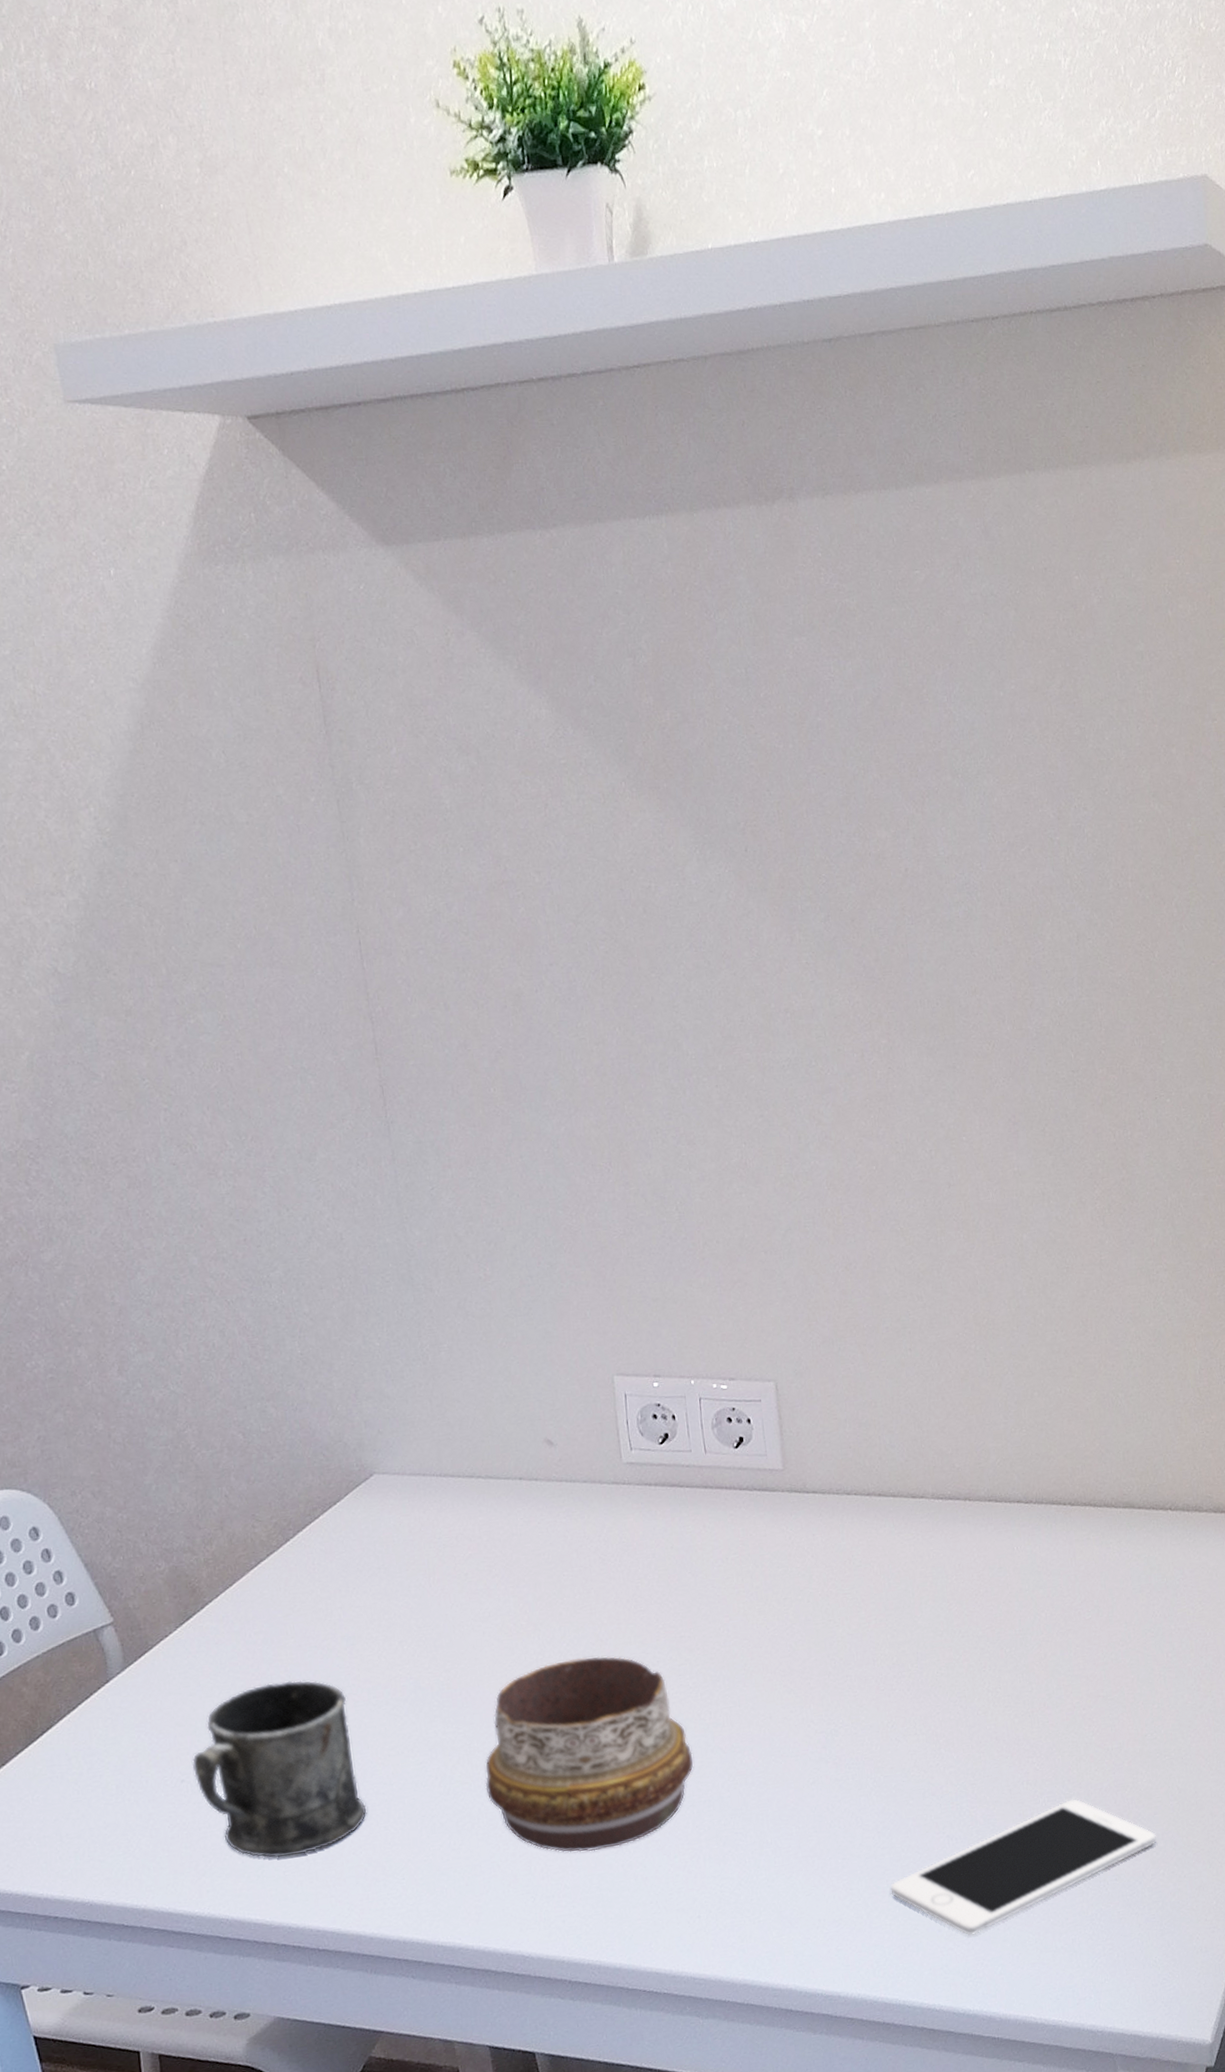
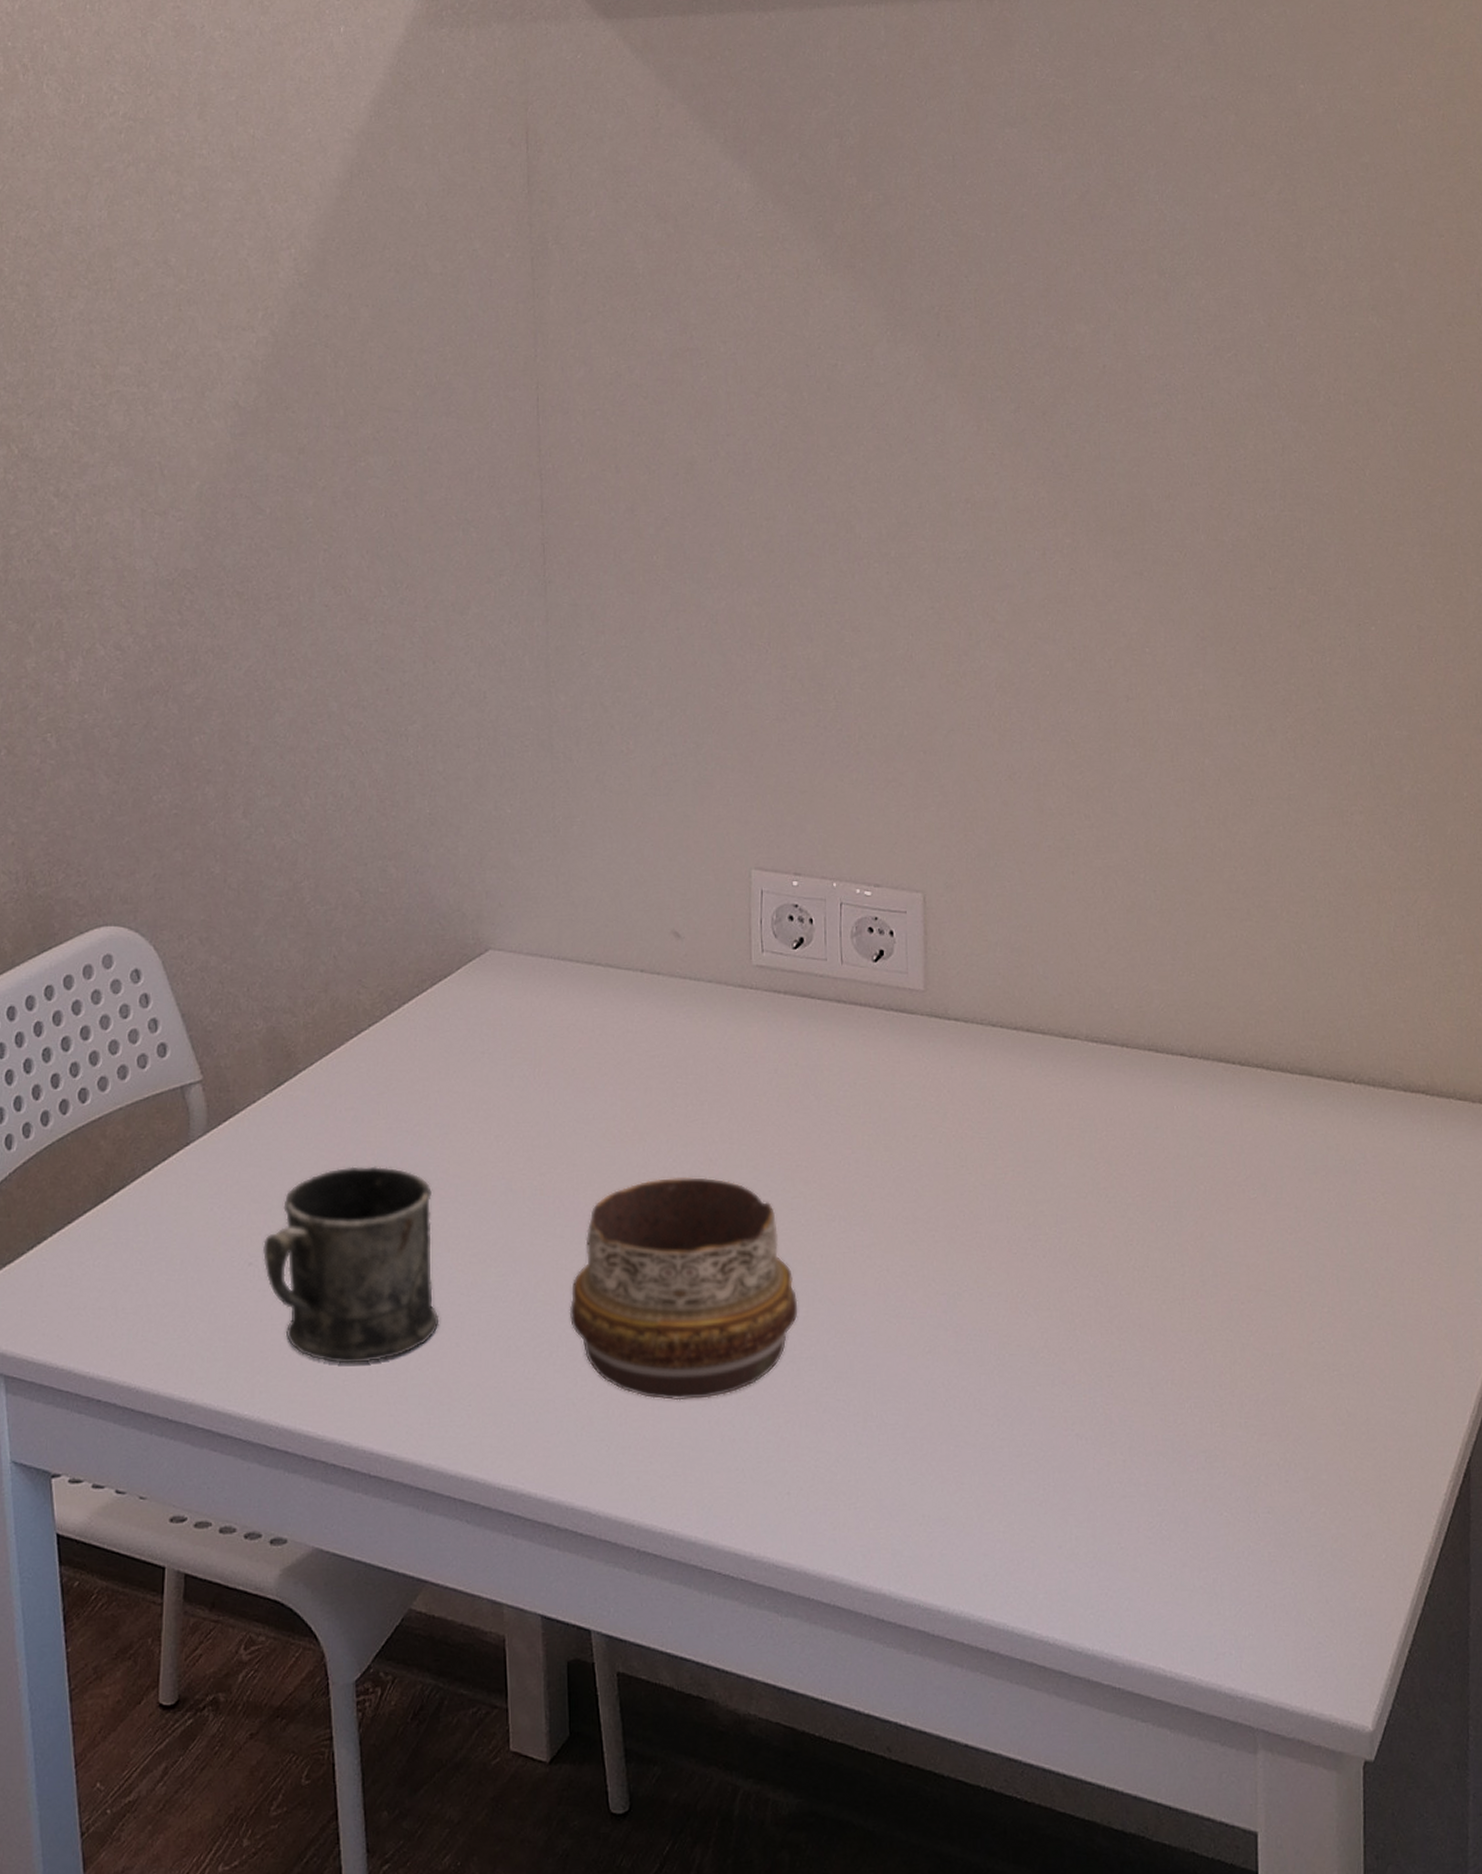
cell phone: present [890,1798,1157,1936] -> none [1007,1408,1319,1558]

